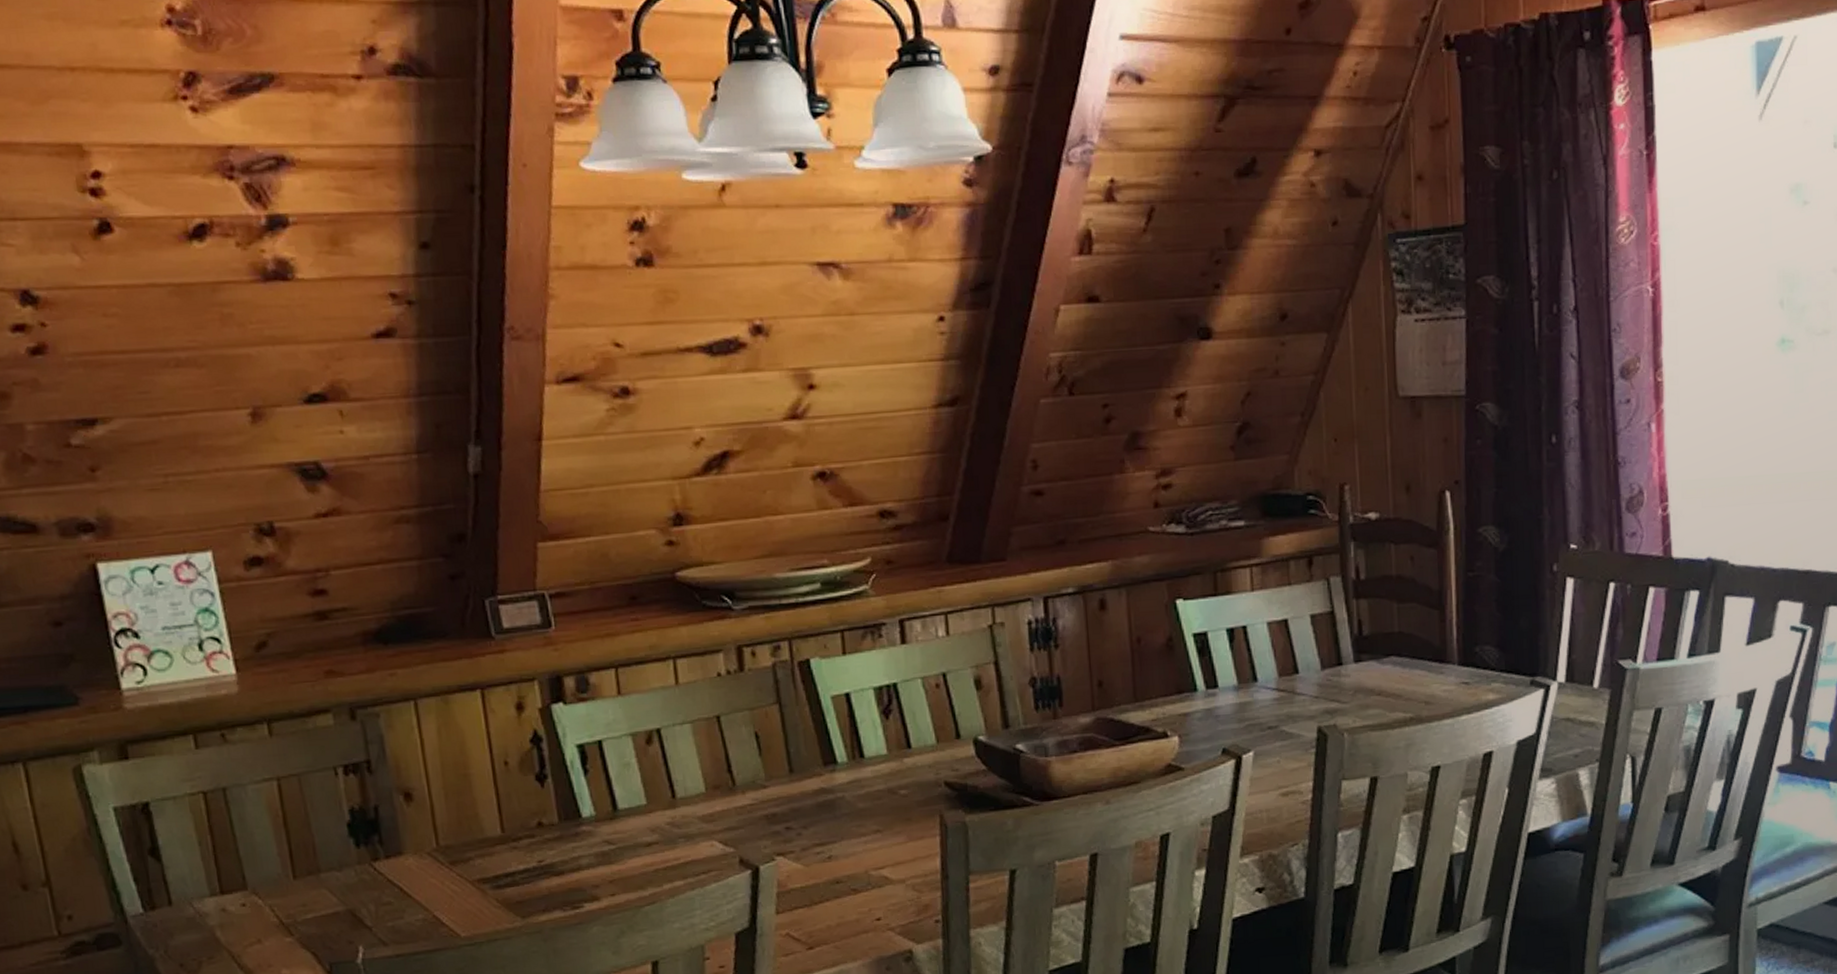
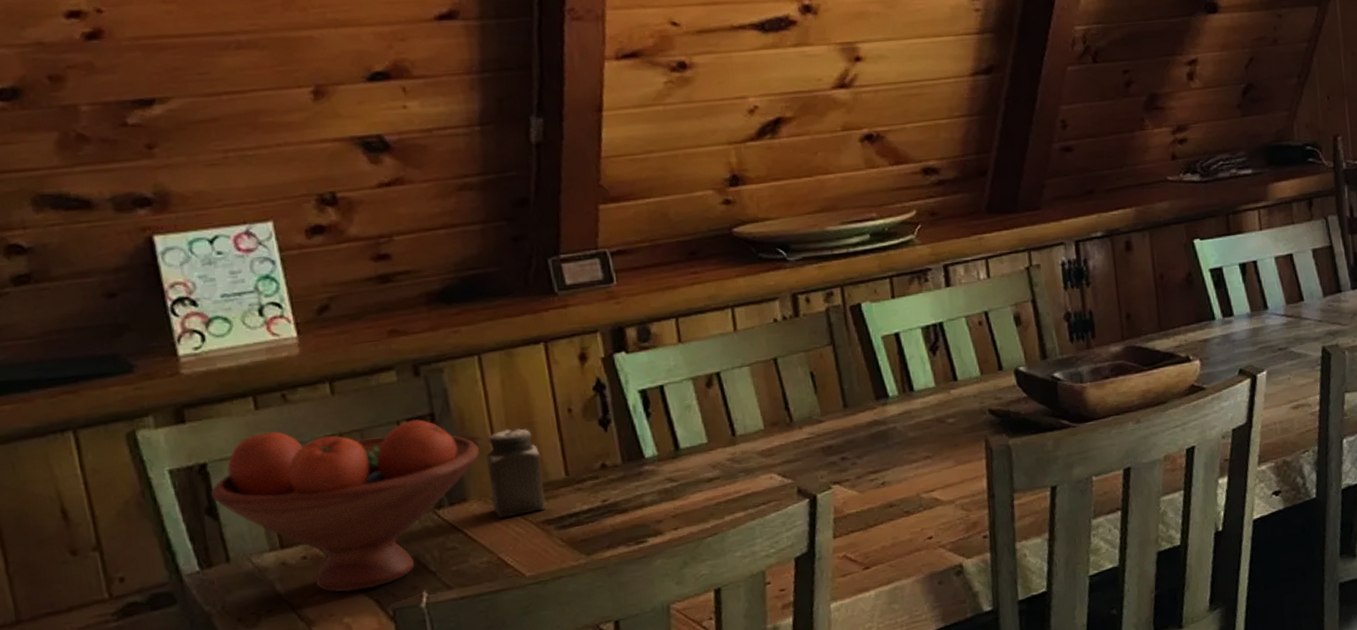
fruit bowl: none [153,766,416,943] -> present [210,419,480,592]
salt shaker: none [422,779,482,875] -> present [486,428,546,519]

